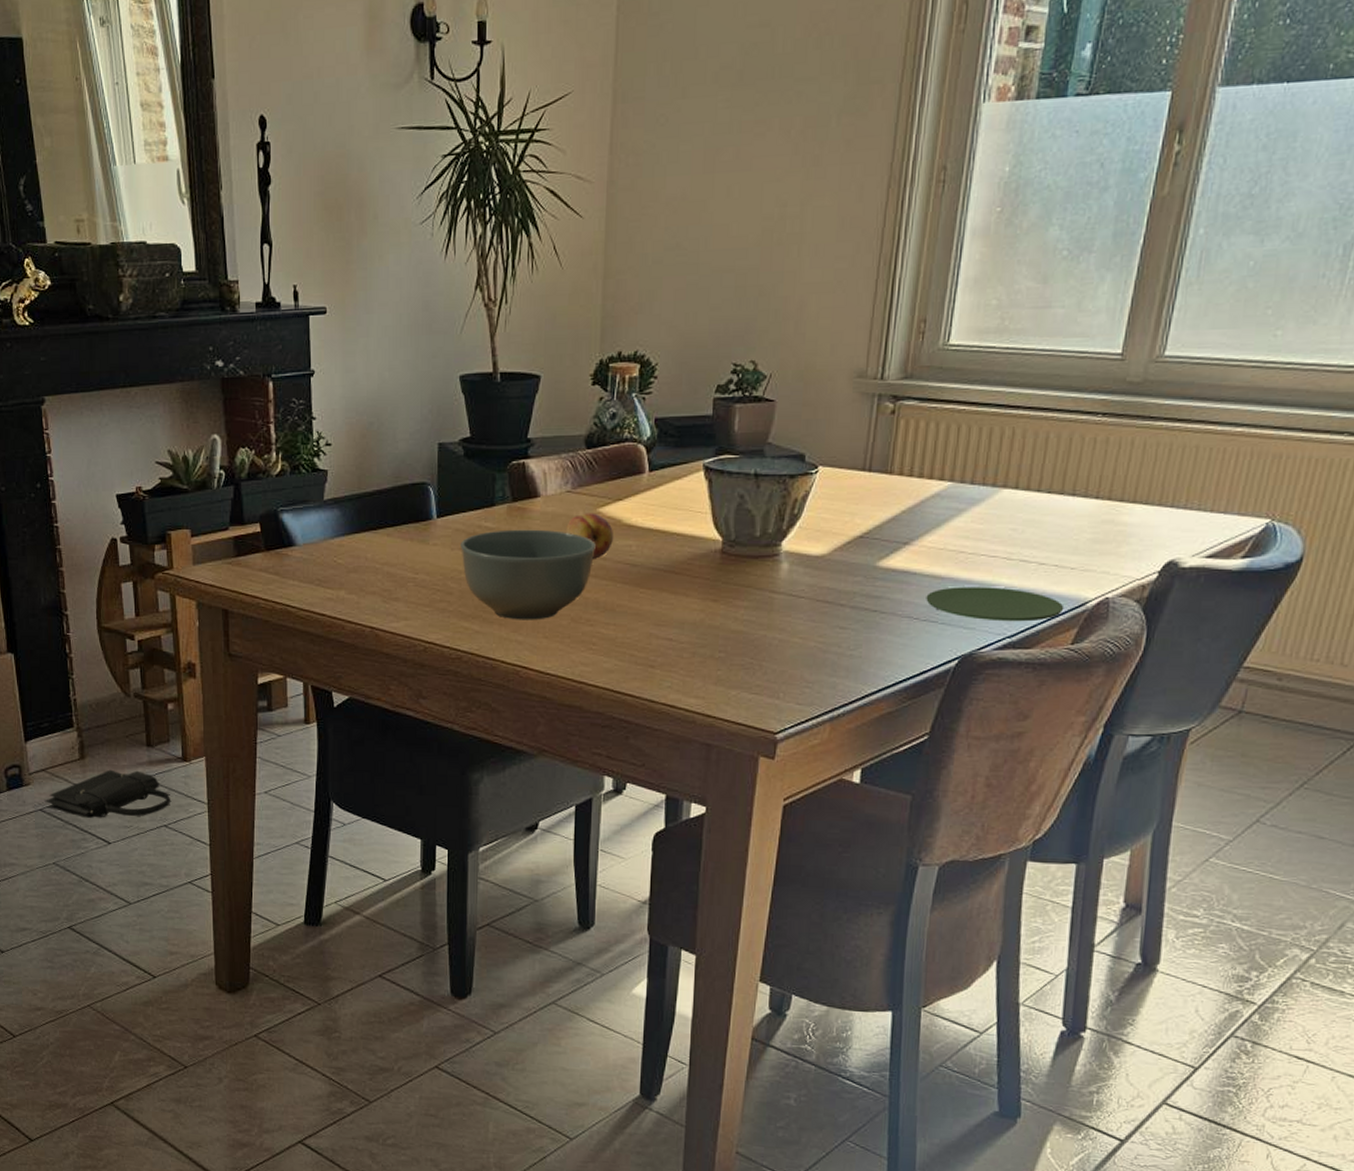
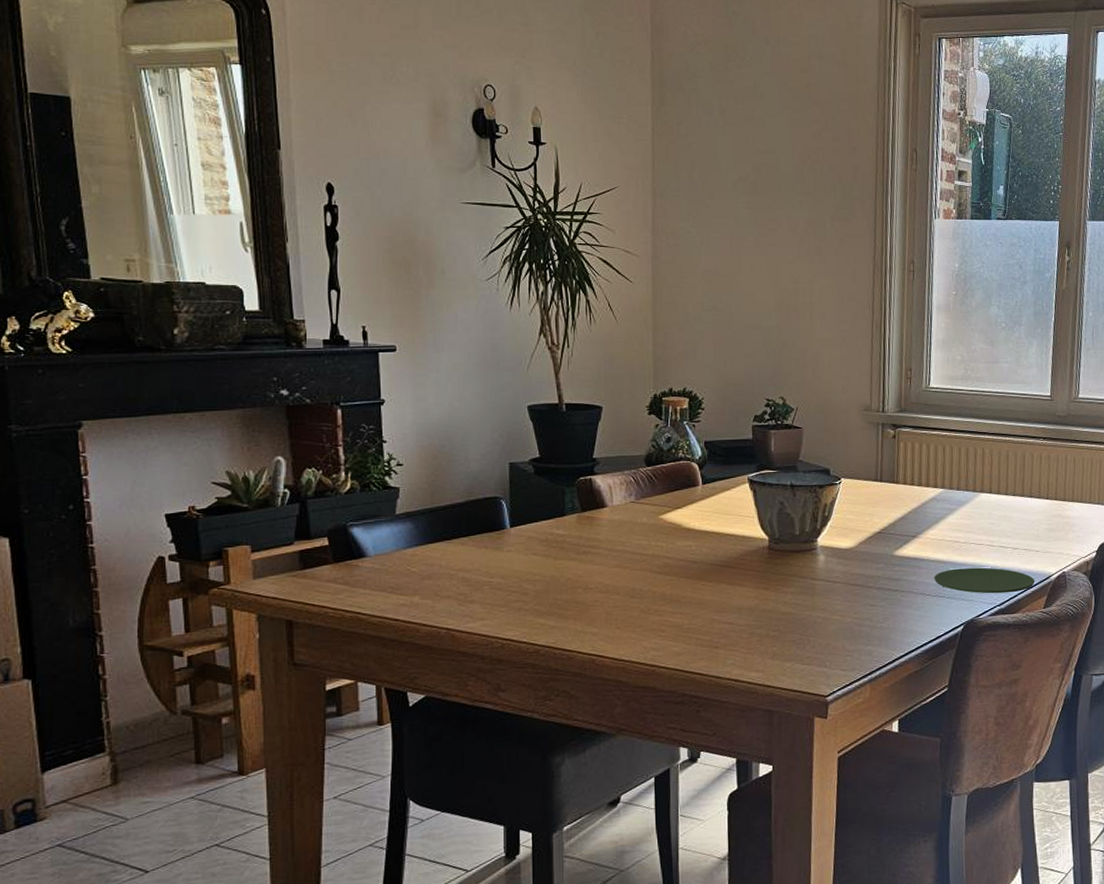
handbag: present [45,769,170,818] -> none [65,790,223,848]
bowl: present [461,529,596,620] -> none [534,534,660,615]
fruit: present [566,513,614,560] -> none [632,519,676,560]

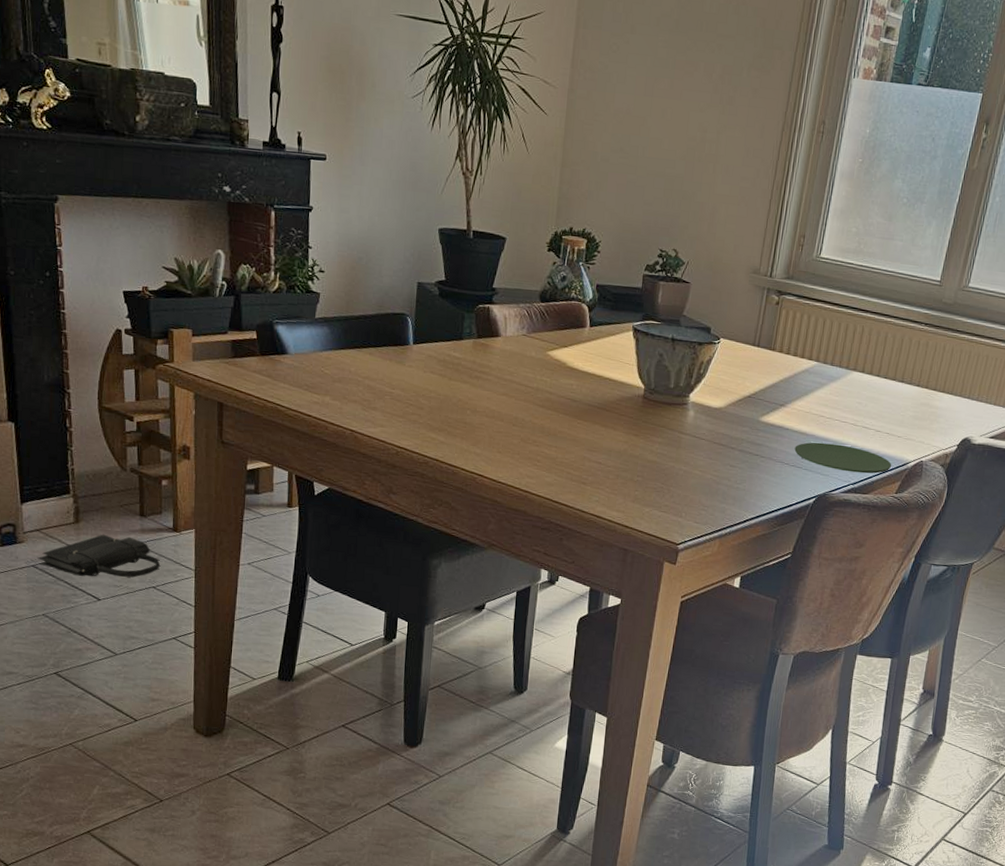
handbag: none [65,790,223,848] -> present [37,534,160,578]

